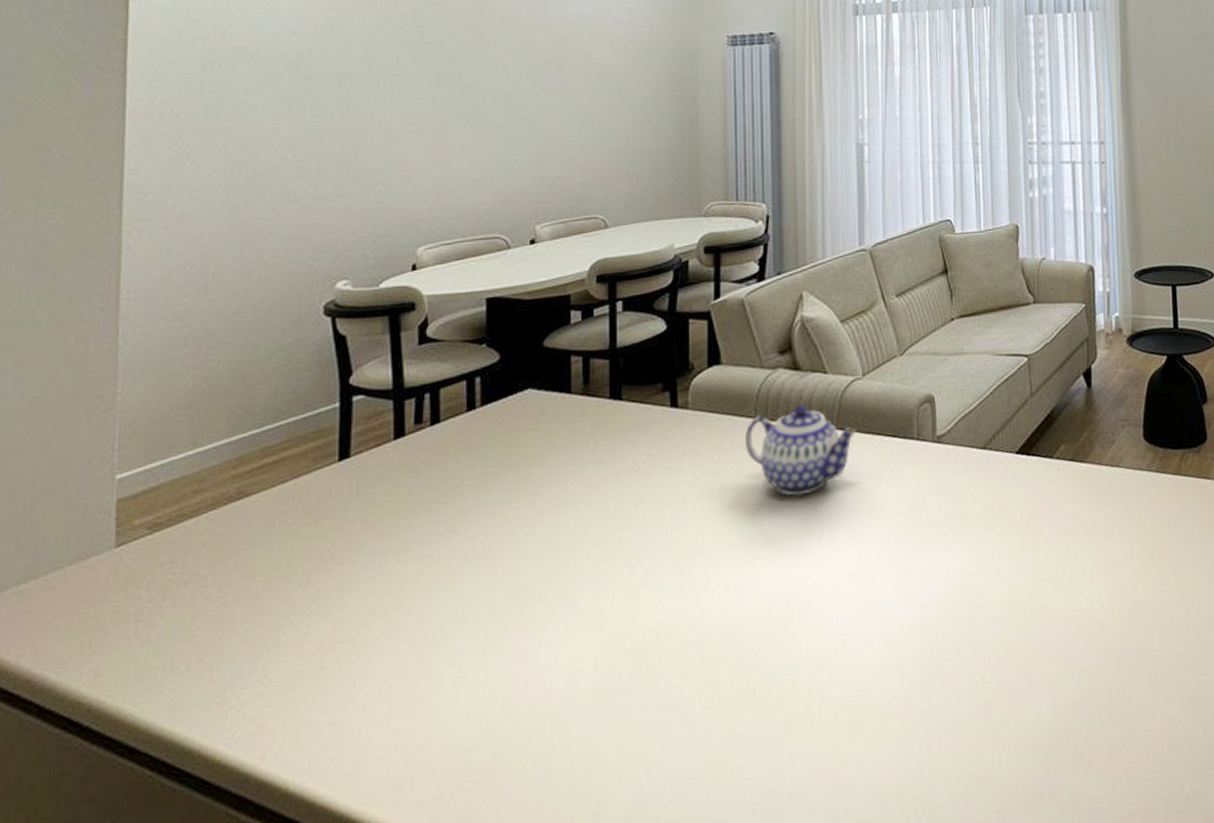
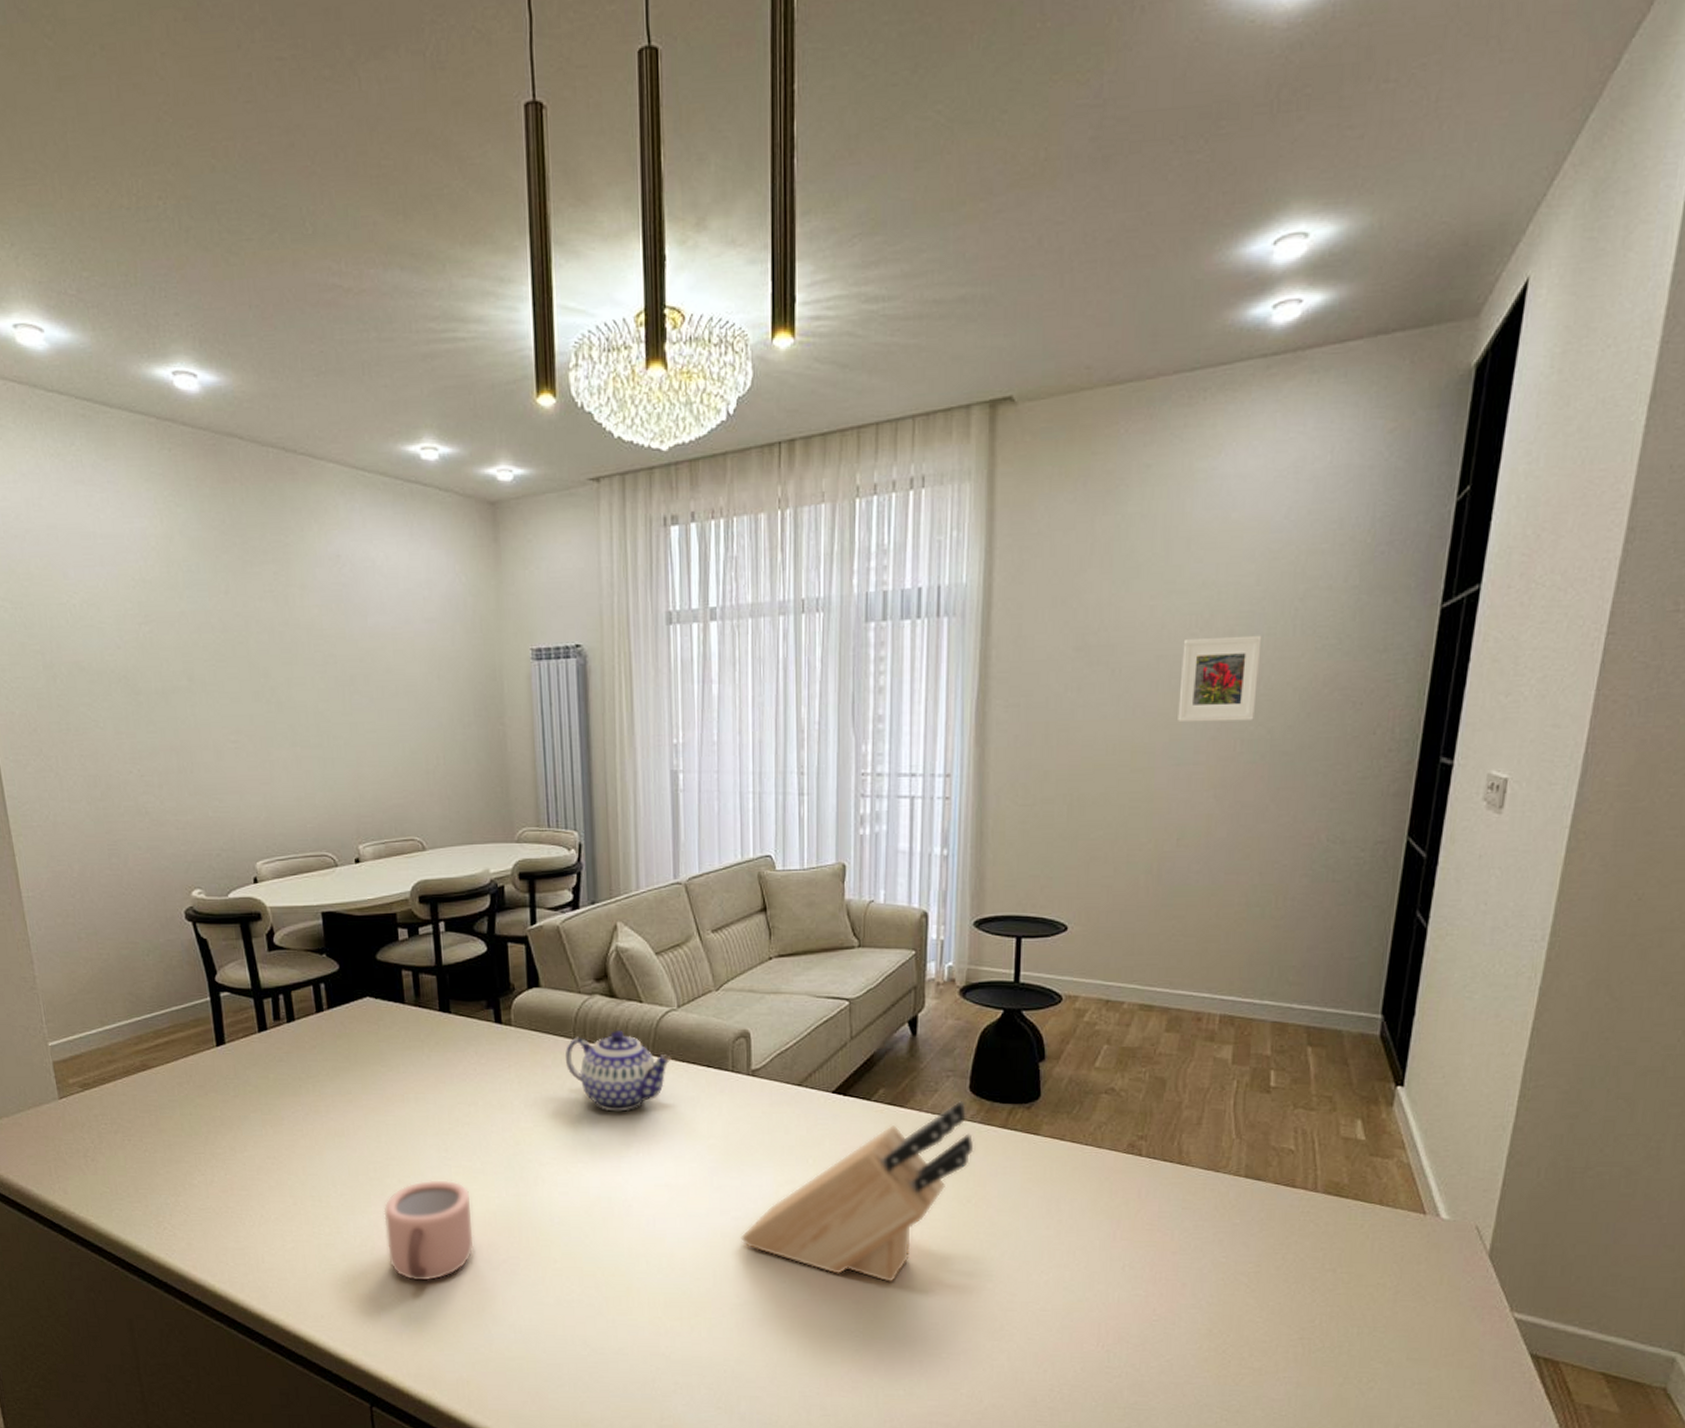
mug: none [522,598,630,735] -> present [383,1180,474,1281]
knife block: none [929,450,1153,661] -> present [741,1101,974,1284]

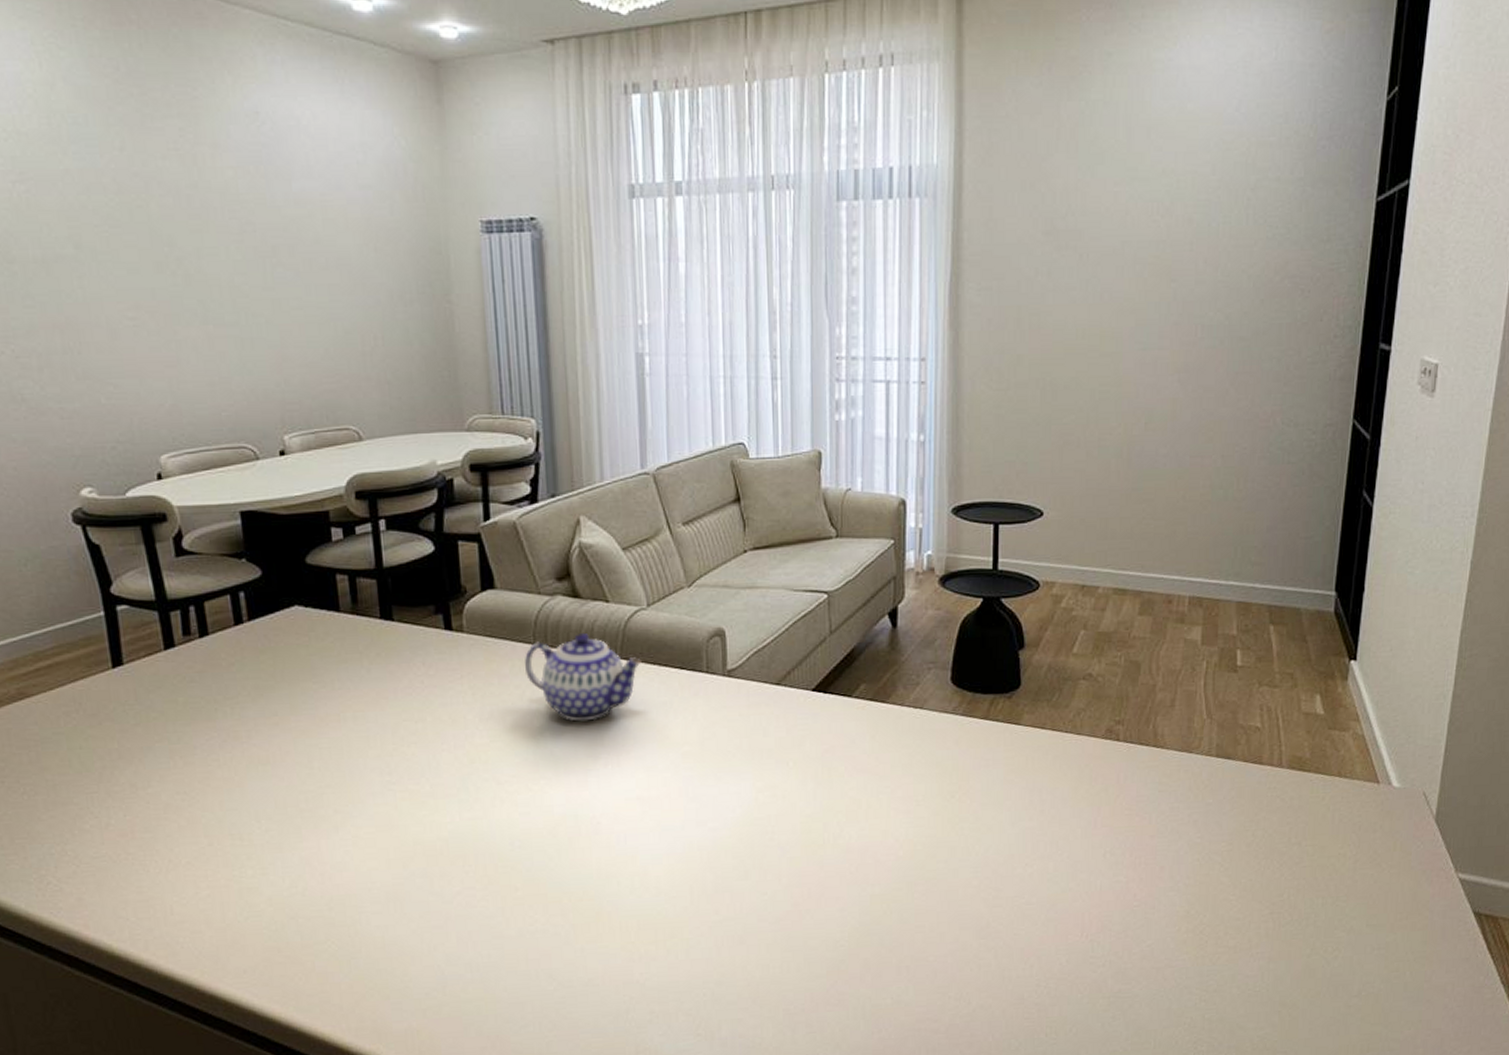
mug: present [383,1180,474,1281] -> none [317,806,423,923]
knife block: present [741,1101,974,1284] -> none [719,693,957,888]
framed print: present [1178,635,1262,723] -> none [1143,223,1218,308]

